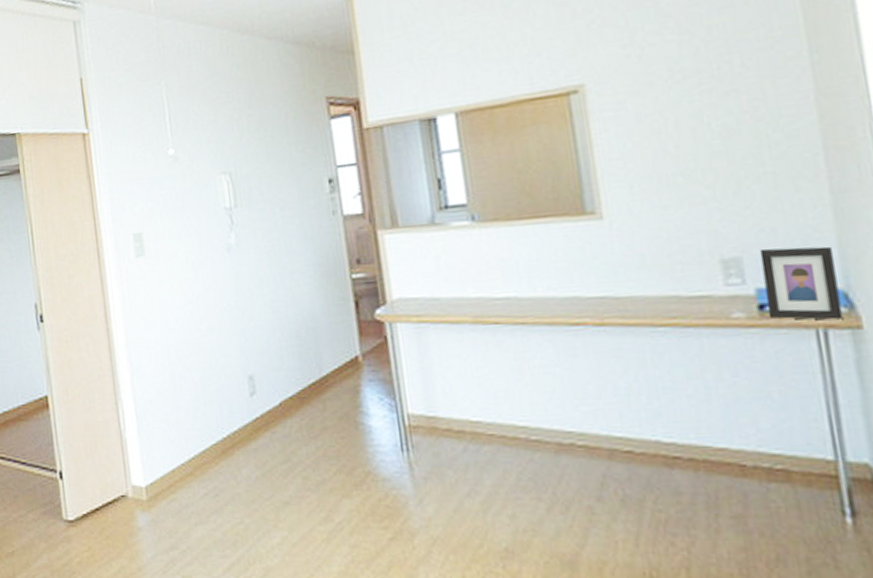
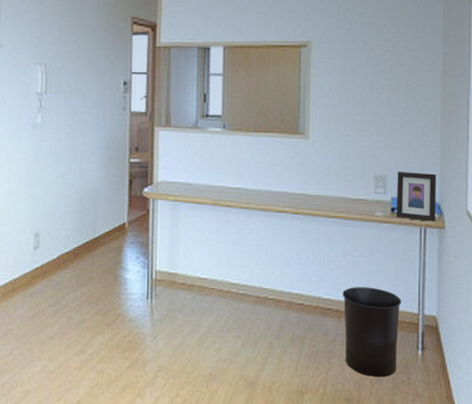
waste bin: none [695,423,810,556] -> present [343,287,402,377]

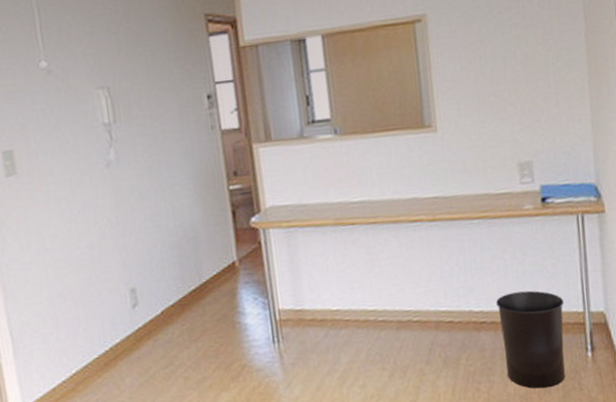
picture frame: present [396,171,437,222] -> none [544,151,594,208]

